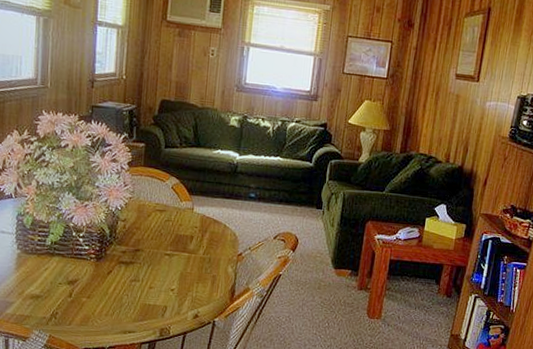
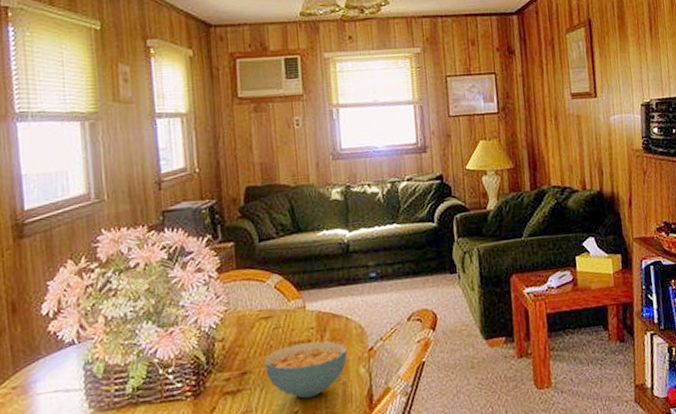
cereal bowl: none [154,237,221,281] -> present [263,341,347,399]

